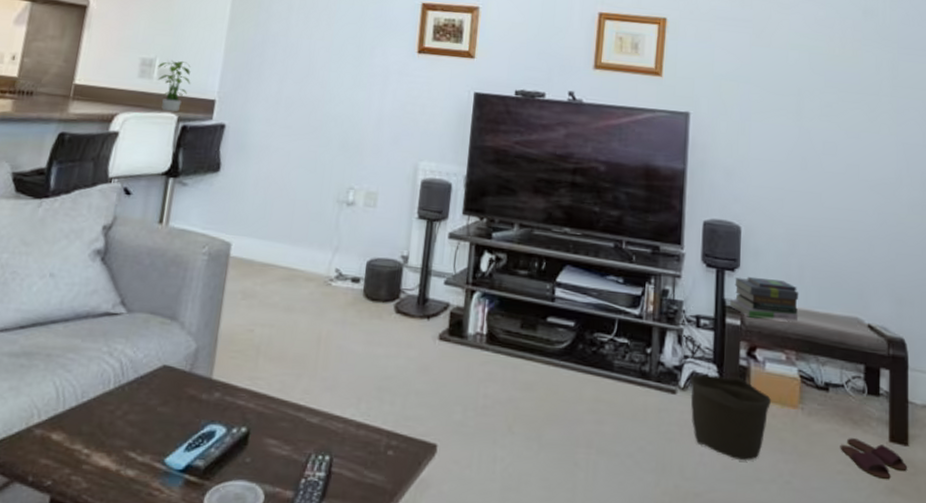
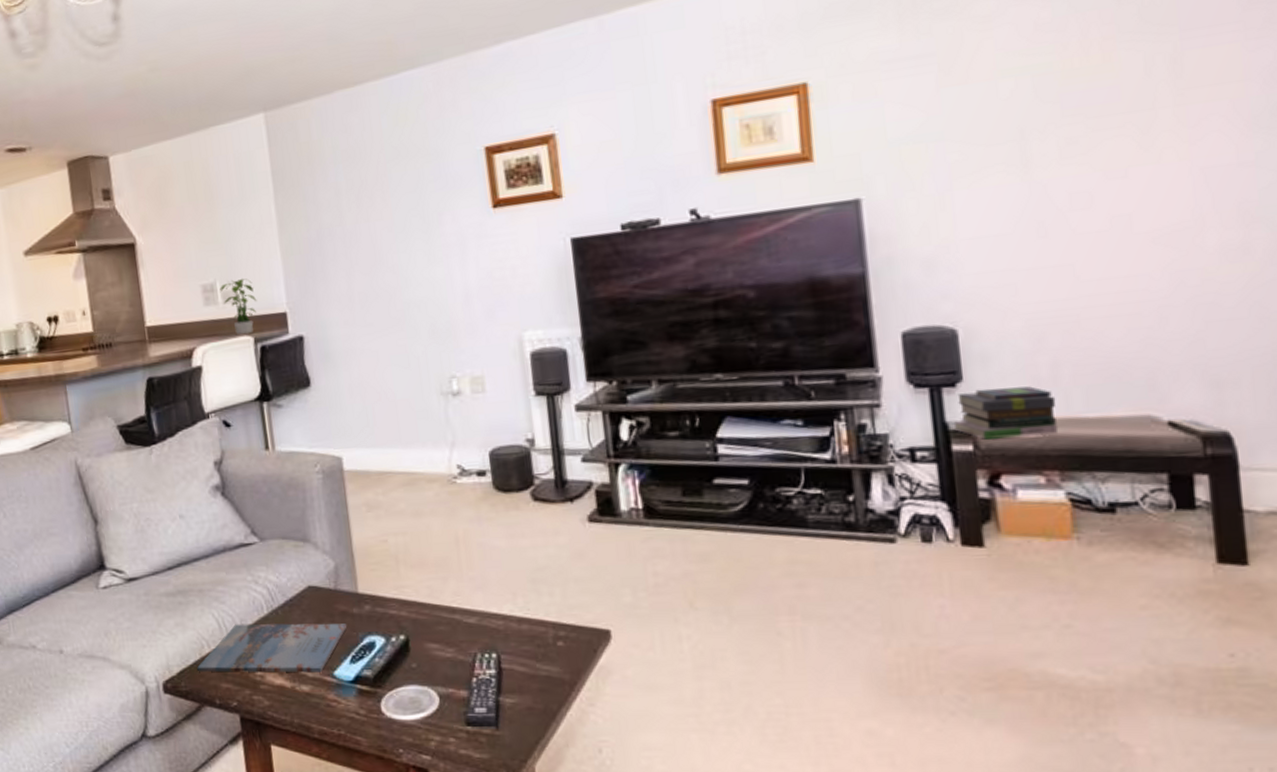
magazine: none [18,396,193,457] -> present [197,623,348,673]
basket: present [690,374,772,460] -> none [912,512,1032,607]
slippers: present [840,438,907,479] -> none [1140,564,1248,608]

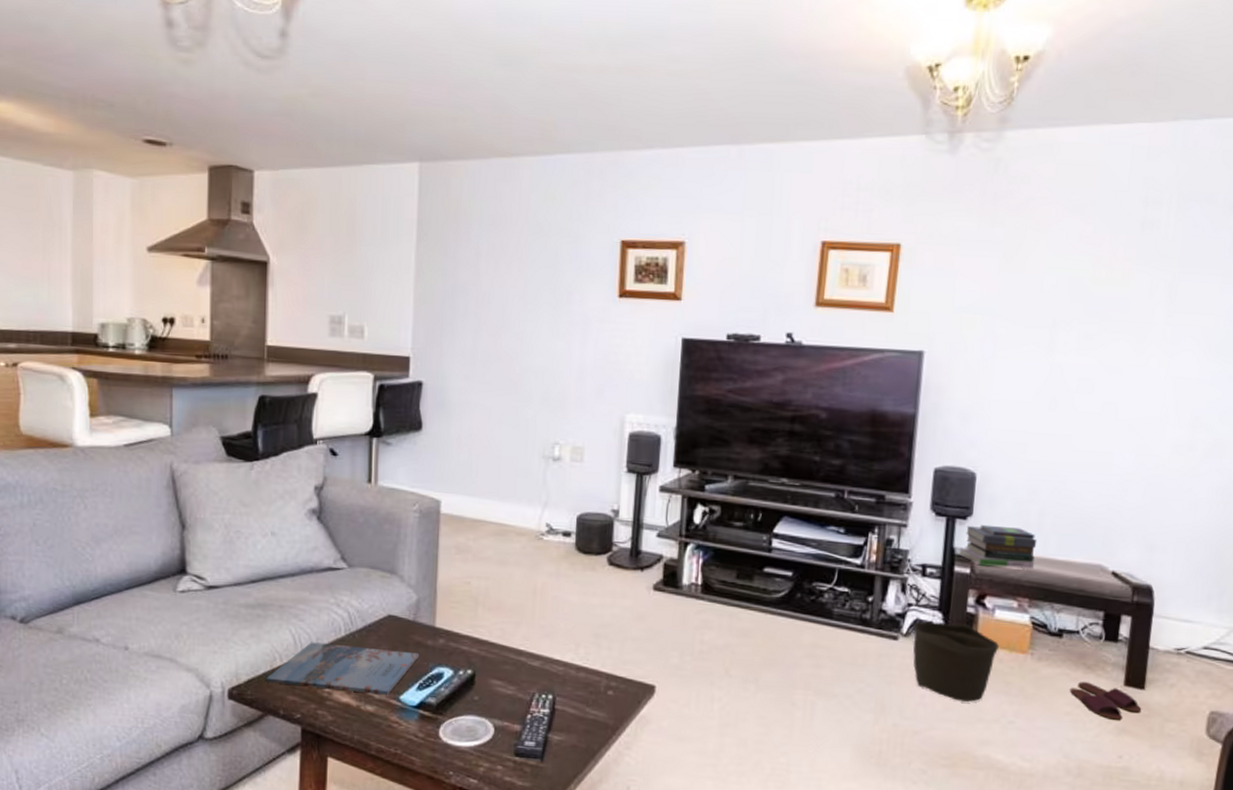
potted plant: present [220,278,257,334] -> none [347,316,383,370]
basket: none [912,512,1032,607] -> present [912,621,1000,702]
slippers: none [1140,564,1248,608] -> present [1069,682,1141,720]

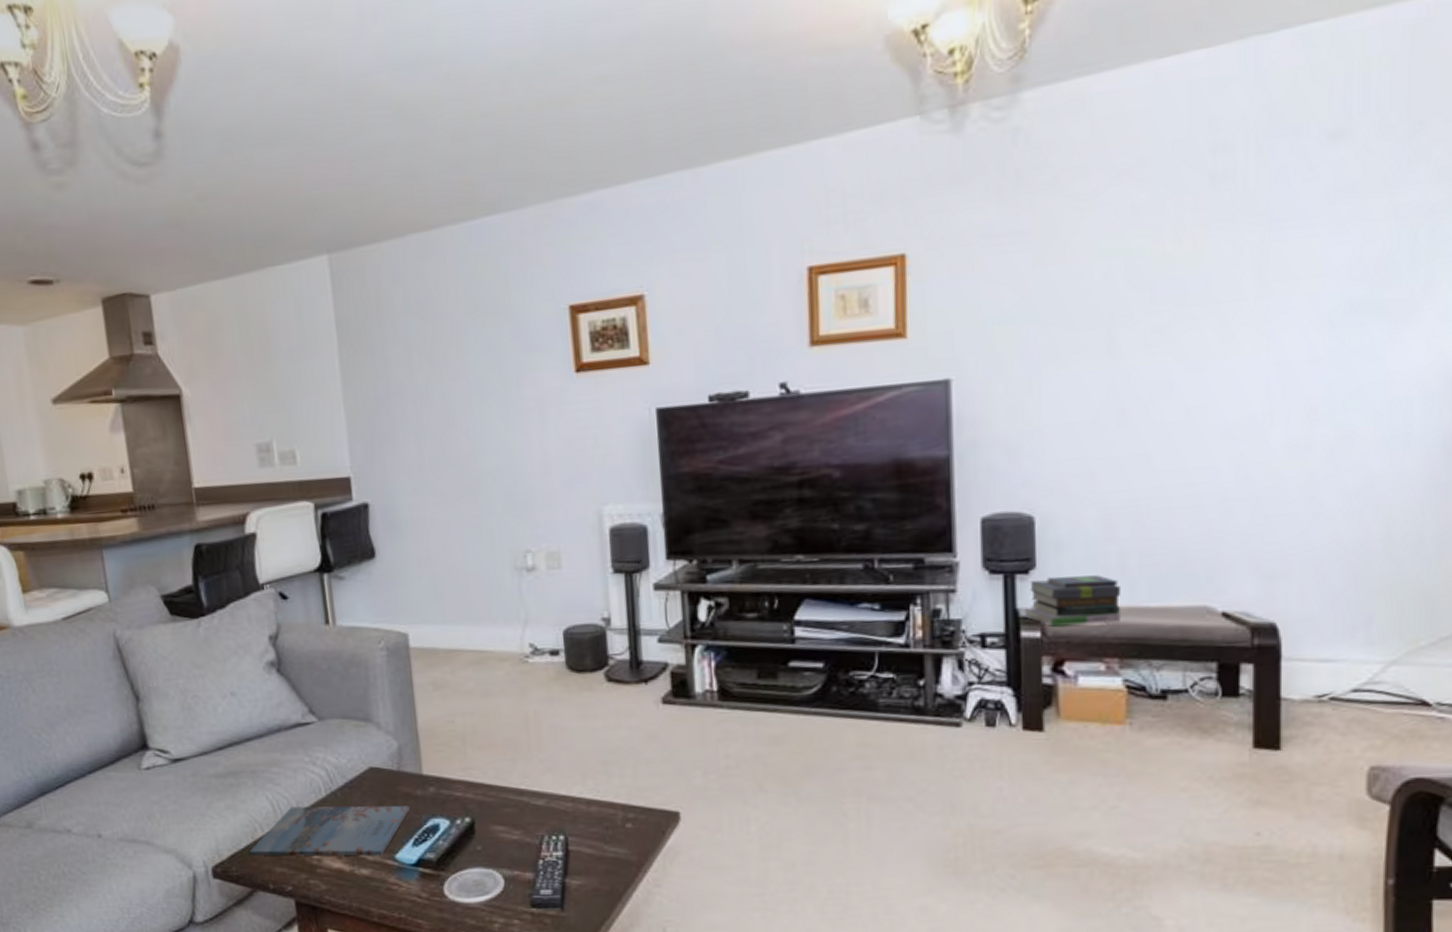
basket: present [912,621,1000,702] -> none [978,698,1089,790]
slippers: present [1069,682,1141,720] -> none [1184,749,1278,790]

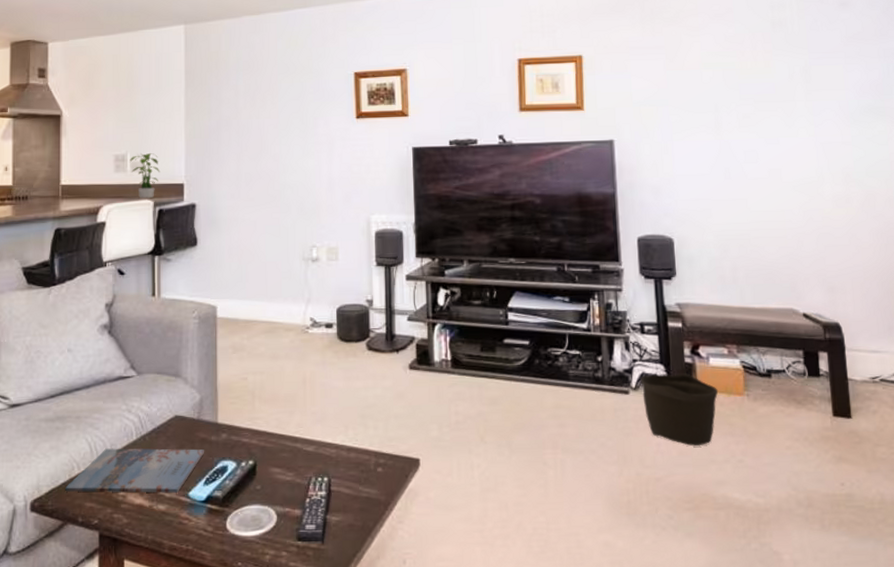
potted plant: none [276,438,318,499] -> present [130,152,160,198]
basket: none [978,698,1089,790] -> present [640,373,719,446]
books: present [1024,575,1122,627] -> none [669,282,736,319]

